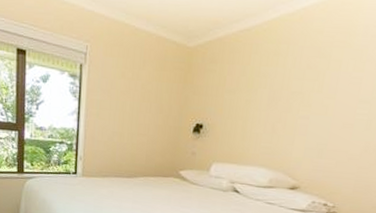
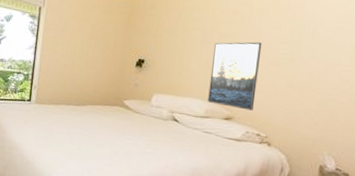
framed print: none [272,101,338,179] -> present [208,42,262,111]

